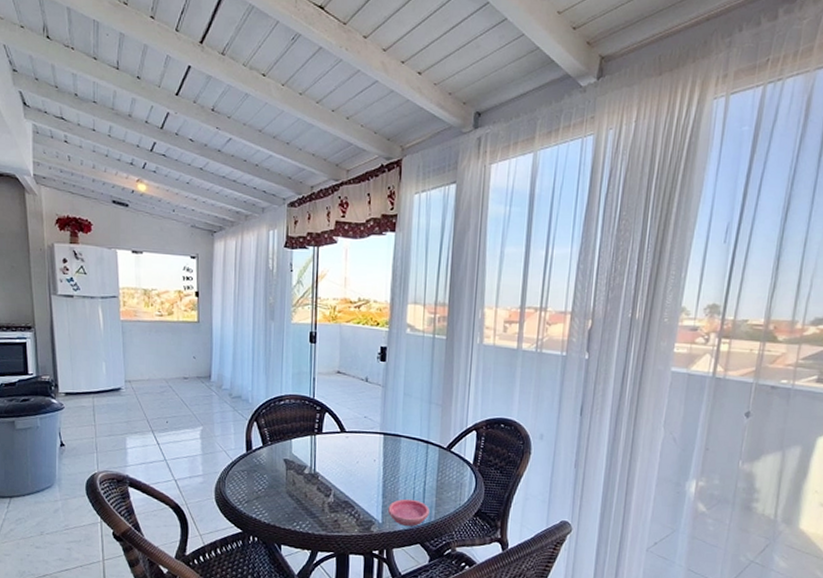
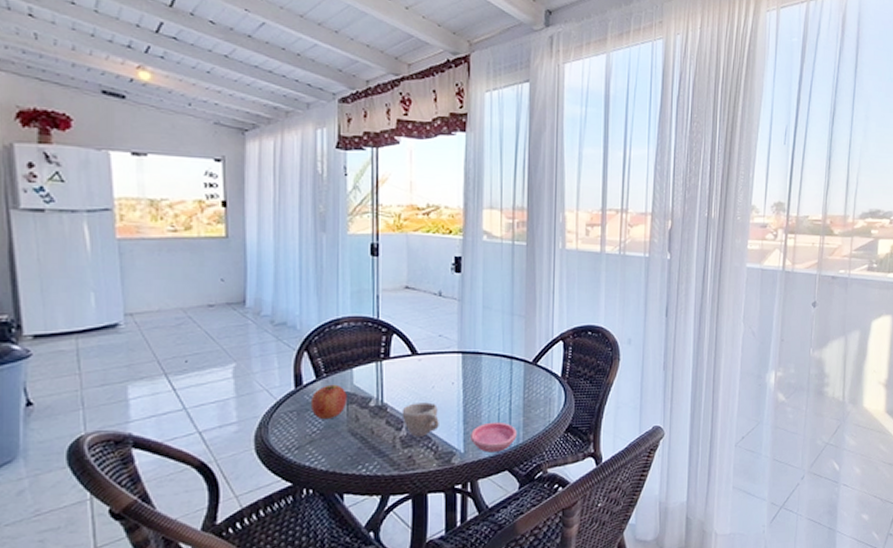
fruit: none [257,451,287,481] -> present [310,384,347,420]
cup: none [330,474,362,505] -> present [402,402,439,437]

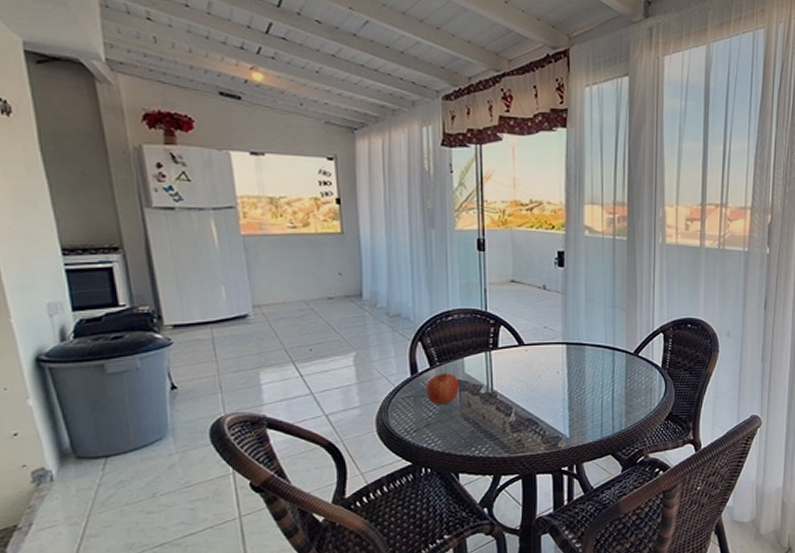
cup: present [402,402,439,437] -> none [510,390,546,422]
saucer: present [471,421,517,453] -> none [576,409,619,438]

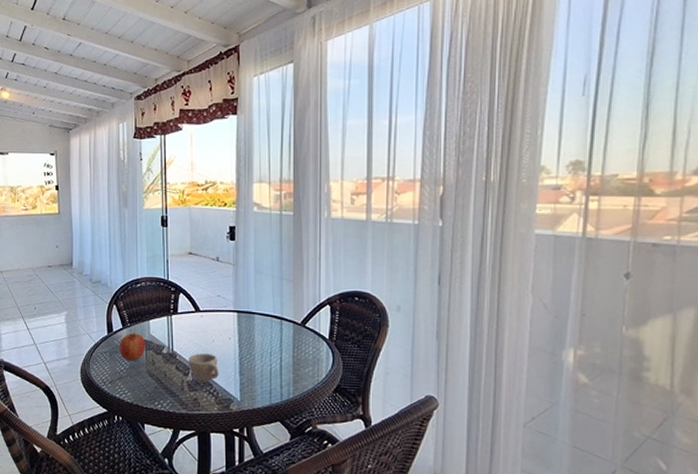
cup: none [510,390,546,422] -> present [188,353,219,383]

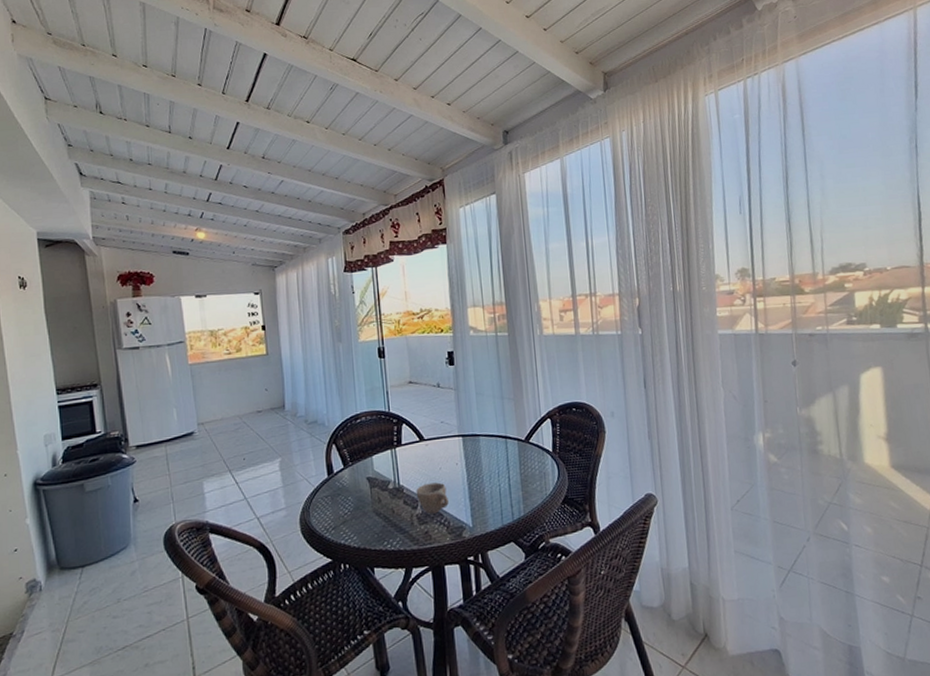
fruit: present [119,332,146,361] -> none [341,471,370,503]

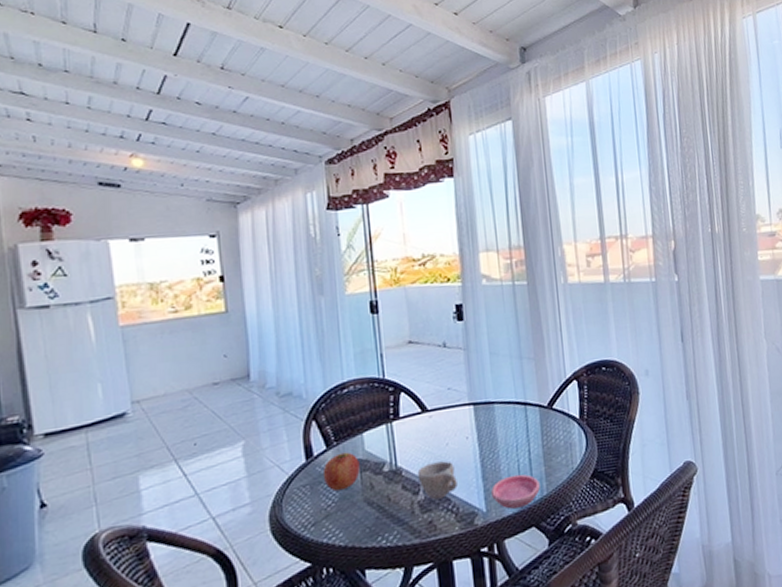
fruit: none [341,471,370,503] -> present [322,452,360,491]
saucer: none [477,497,518,526] -> present [491,474,540,509]

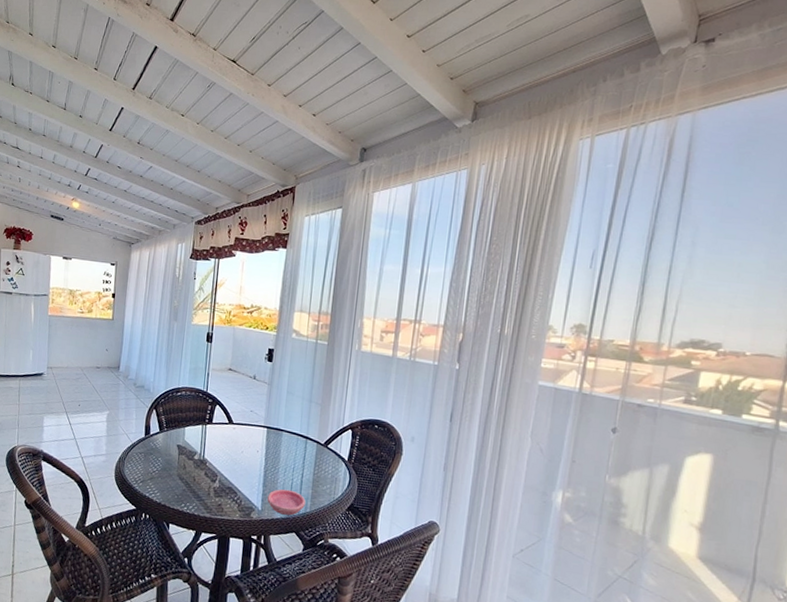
fruit: present [322,452,360,491] -> none [153,437,179,464]
cup: present [417,461,458,500] -> none [217,462,244,491]

